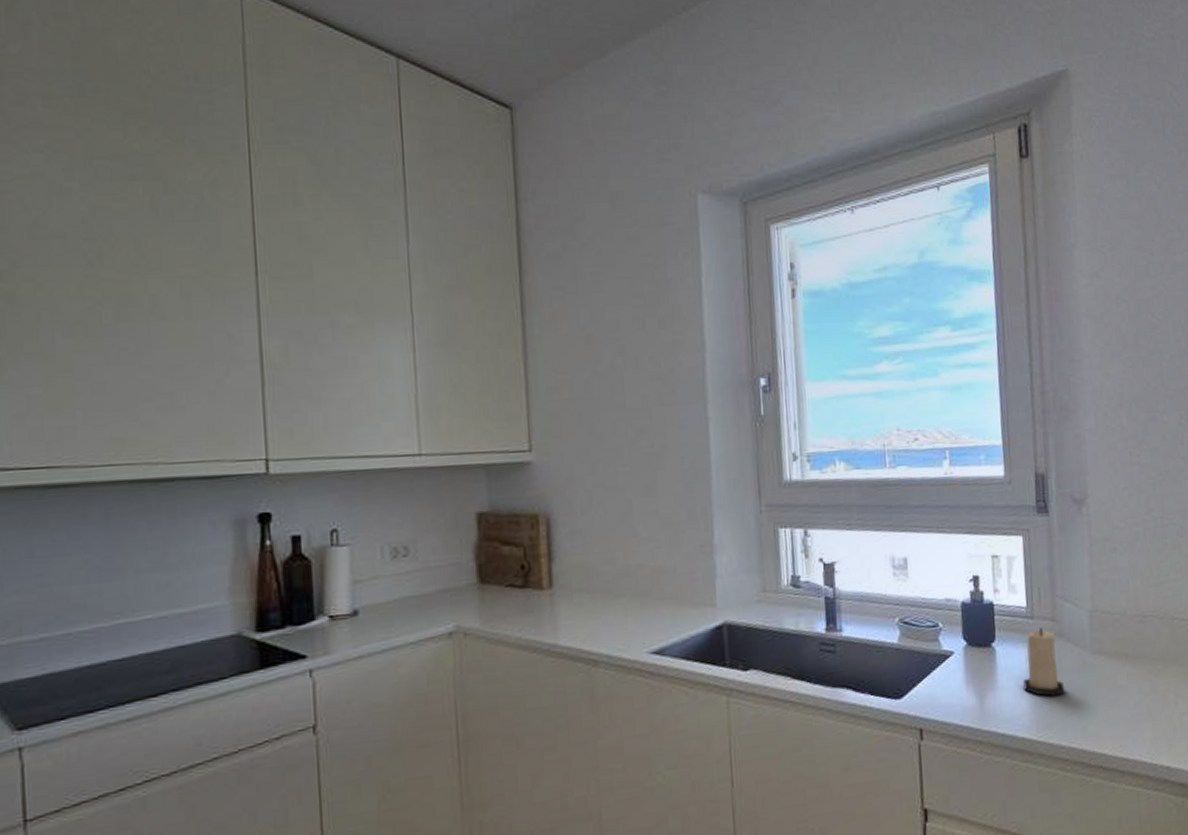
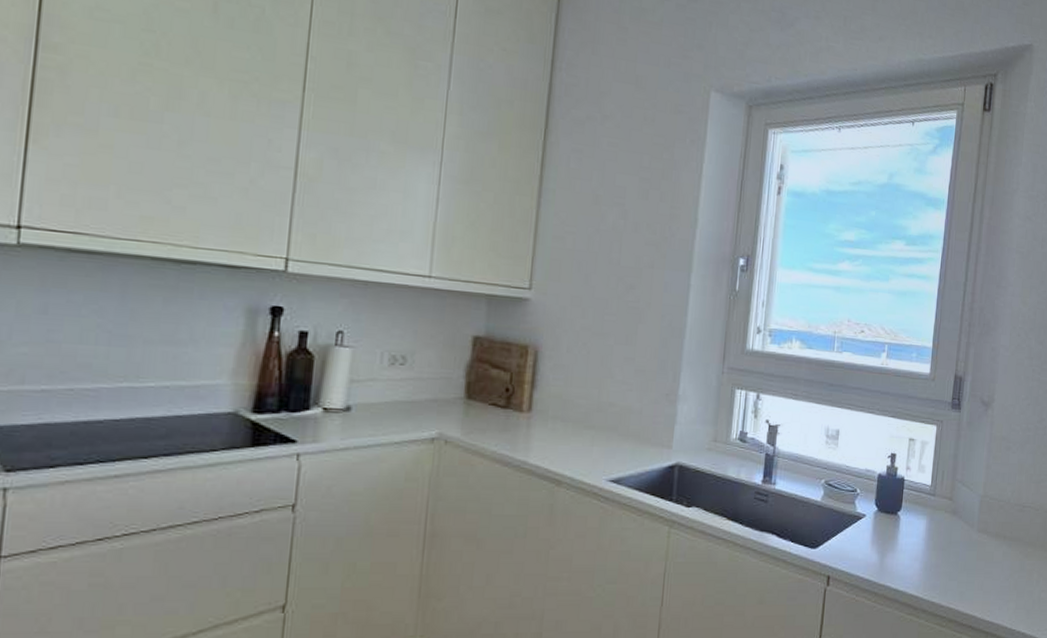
candle: present [1023,628,1065,696] -> none [918,504,952,562]

